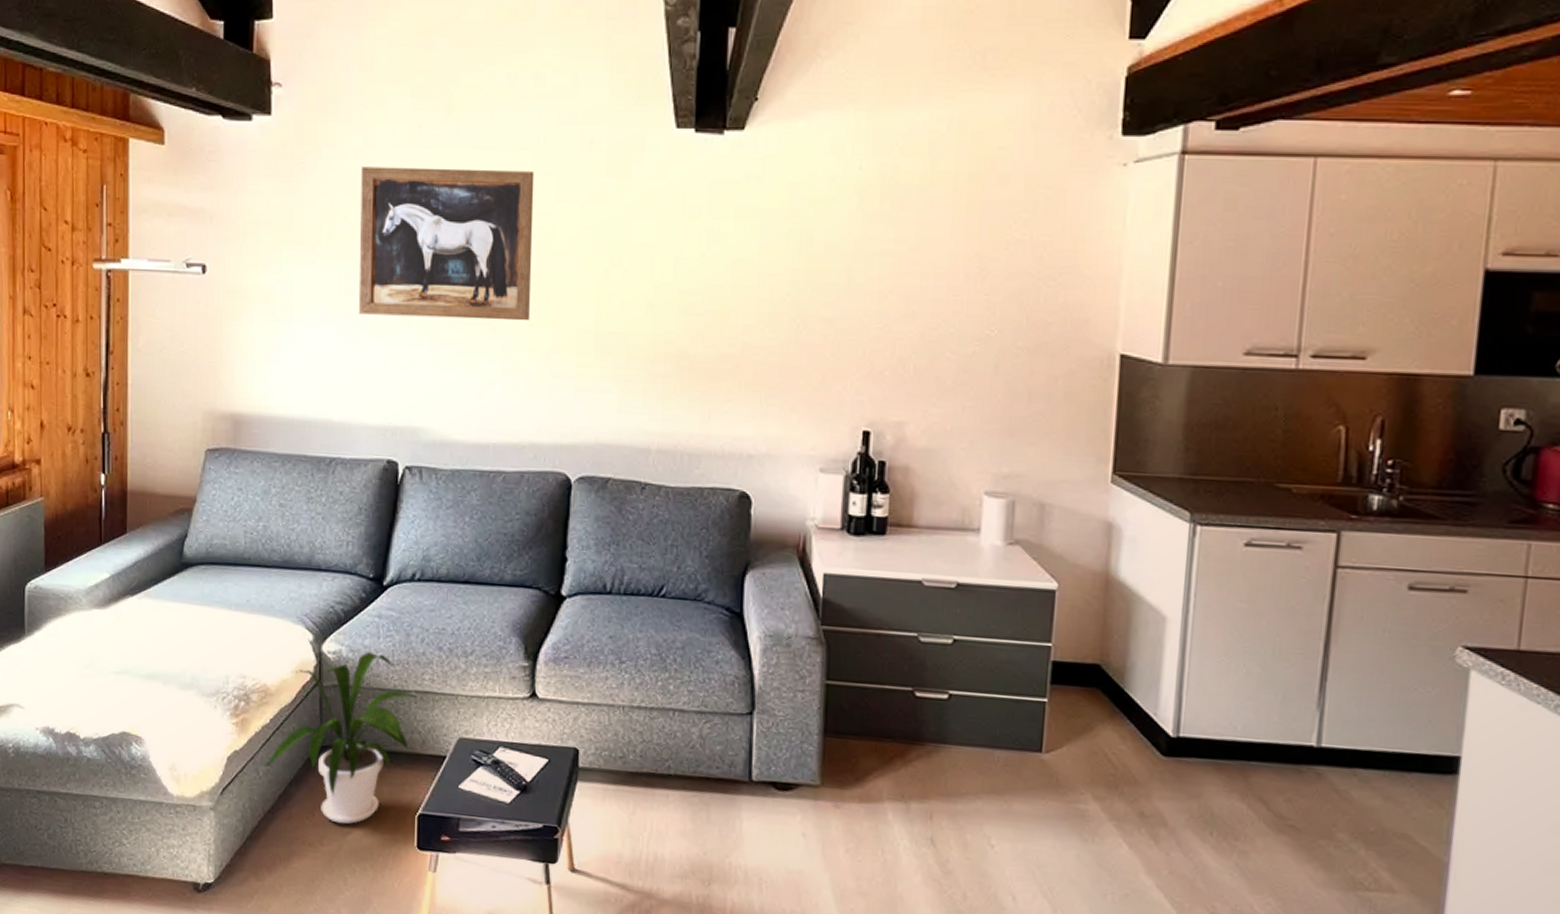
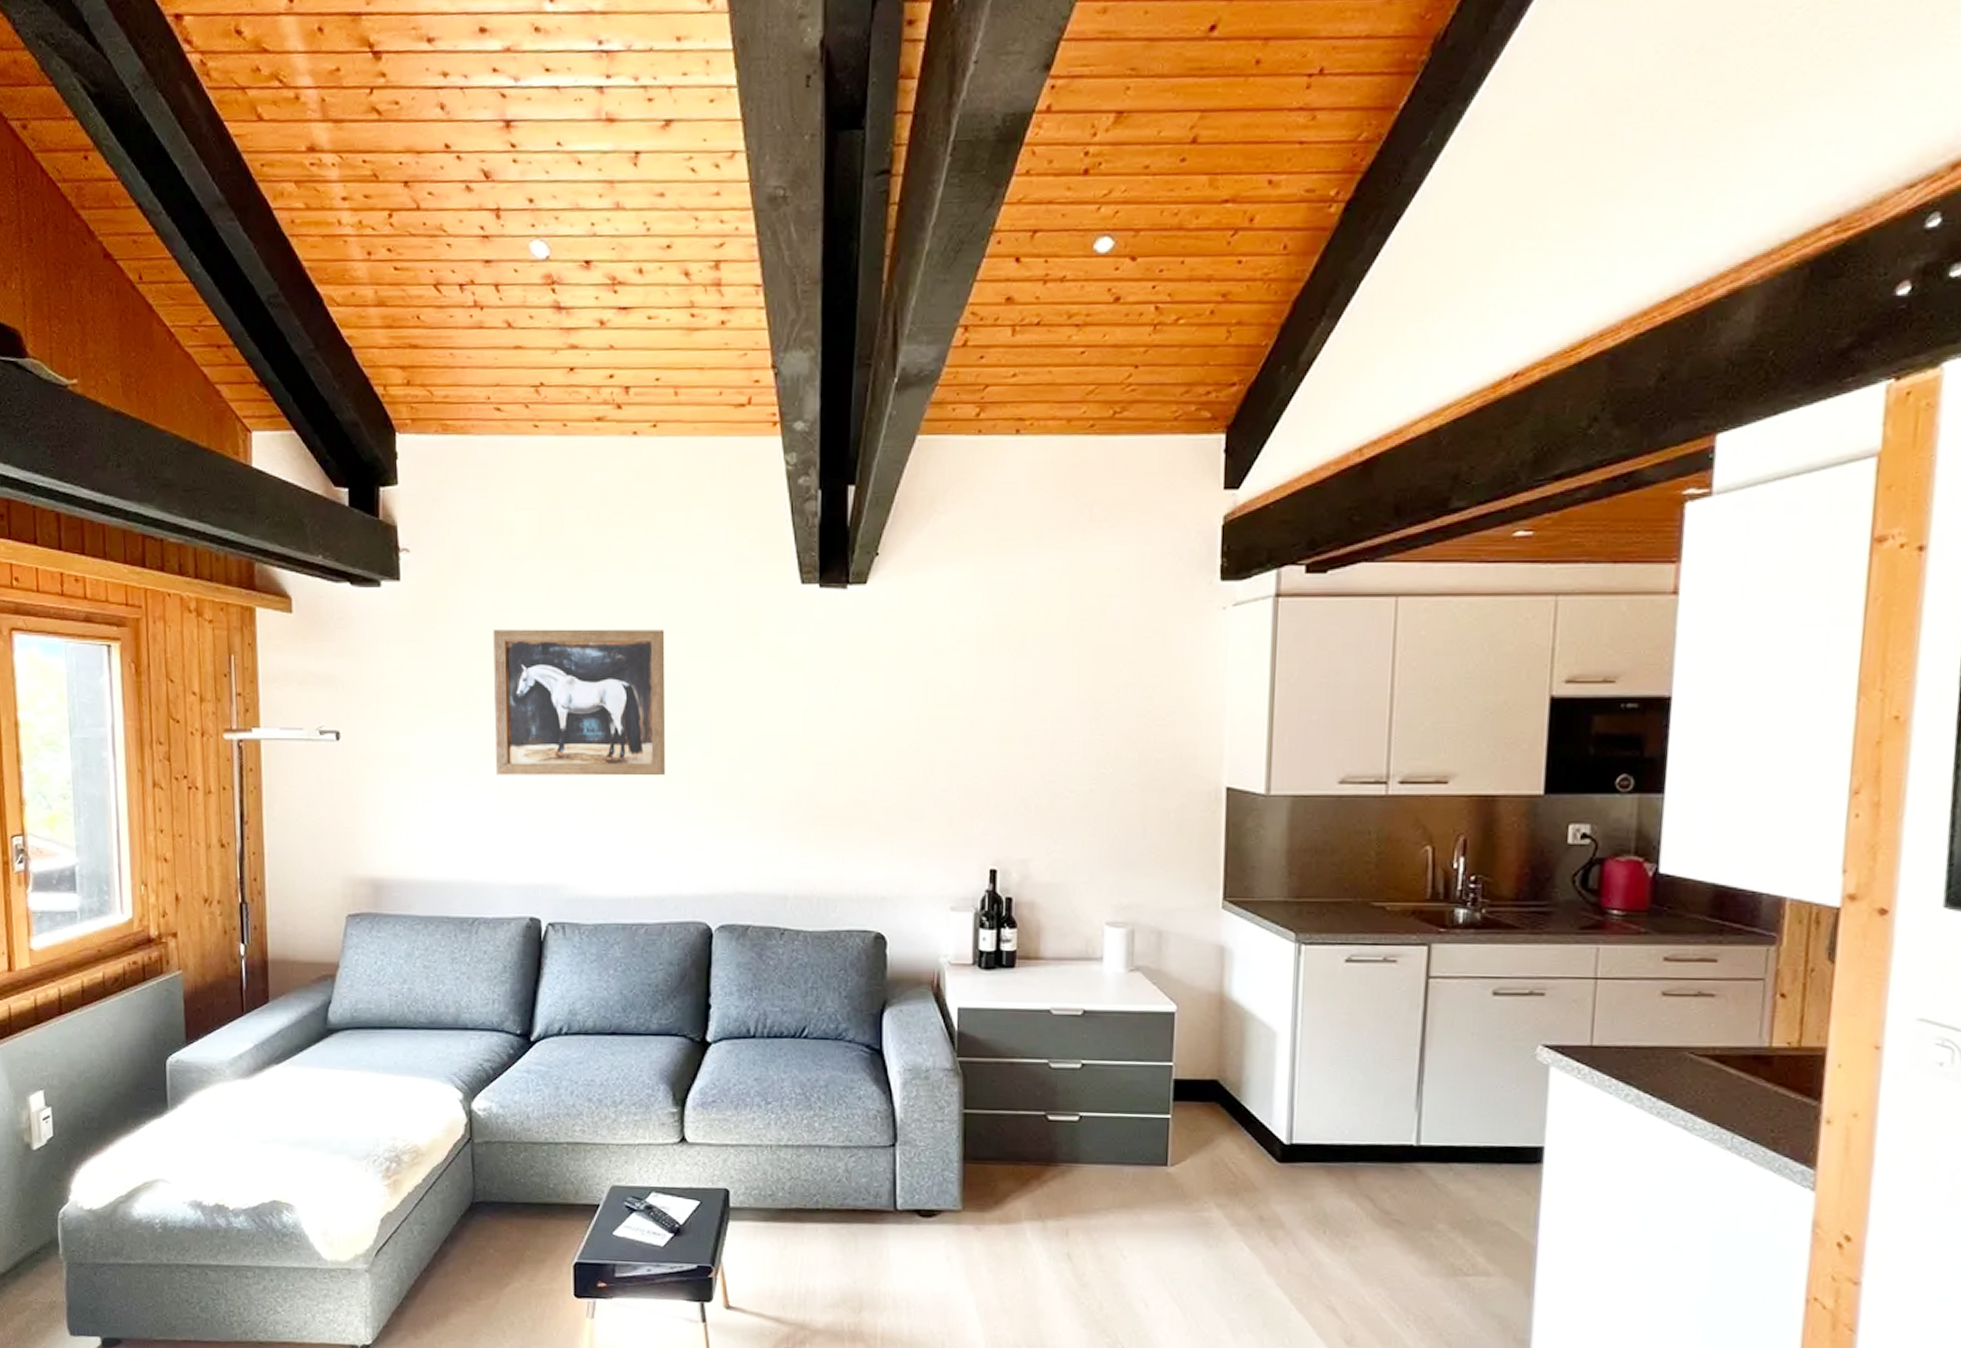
house plant: present [264,651,419,824] -> none [418,1106,570,1278]

